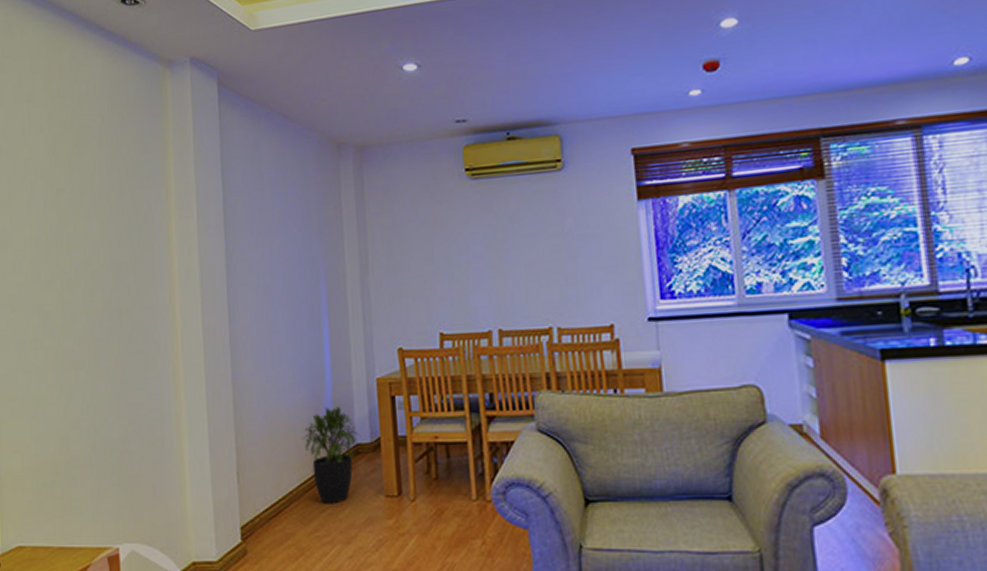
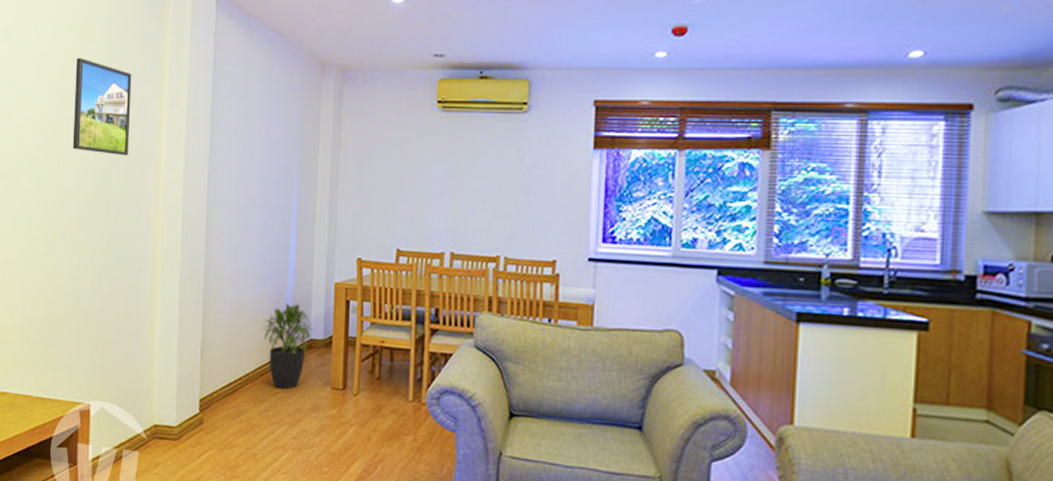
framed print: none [72,167,138,268] -> present [72,57,132,156]

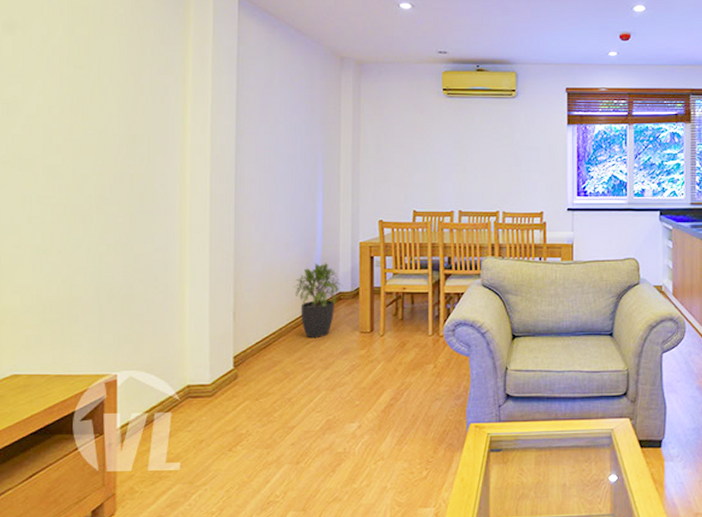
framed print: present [72,57,132,156] -> none [90,49,153,141]

